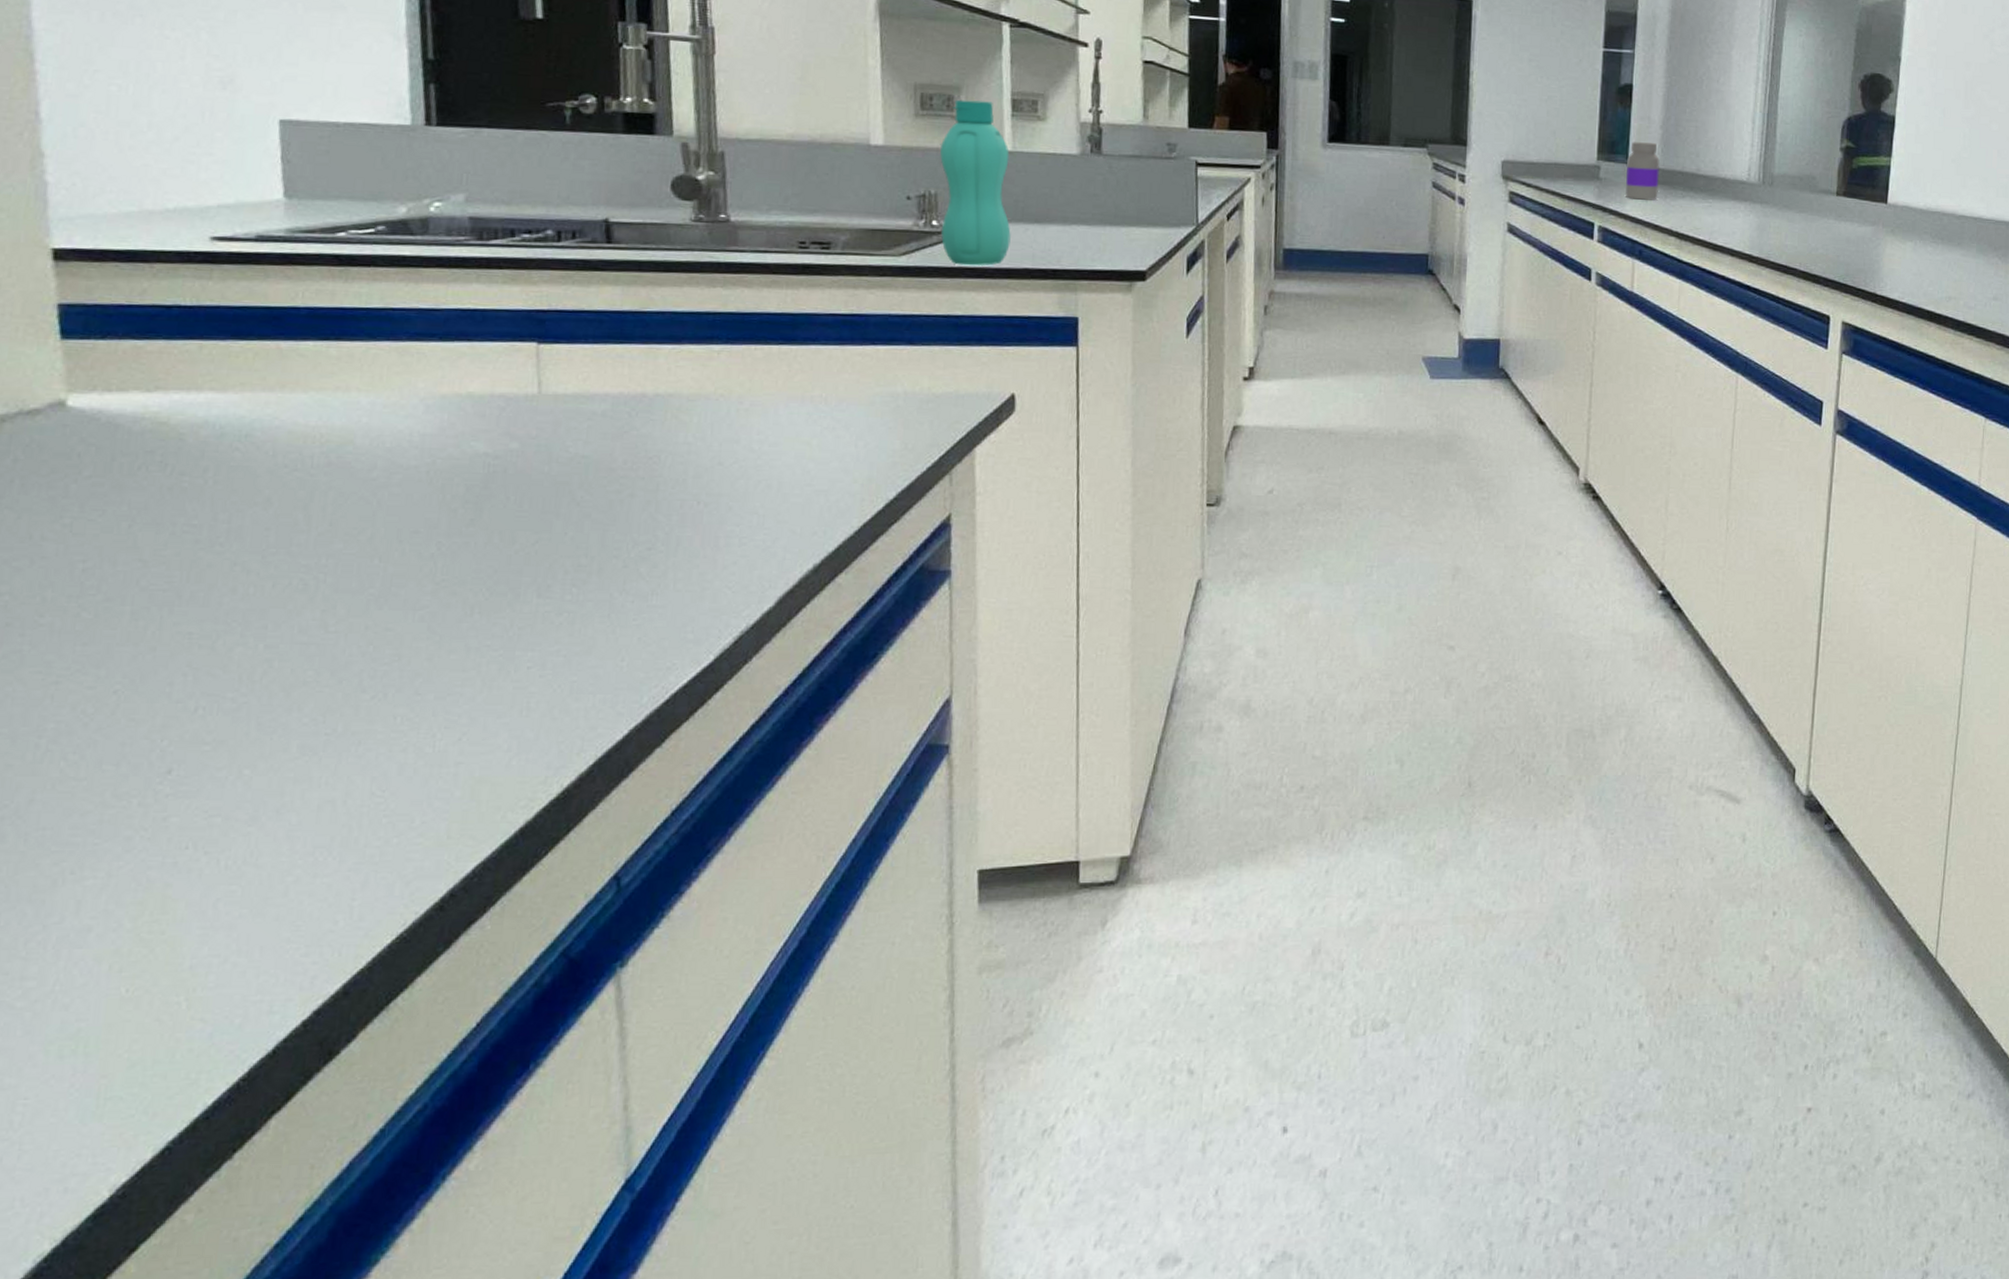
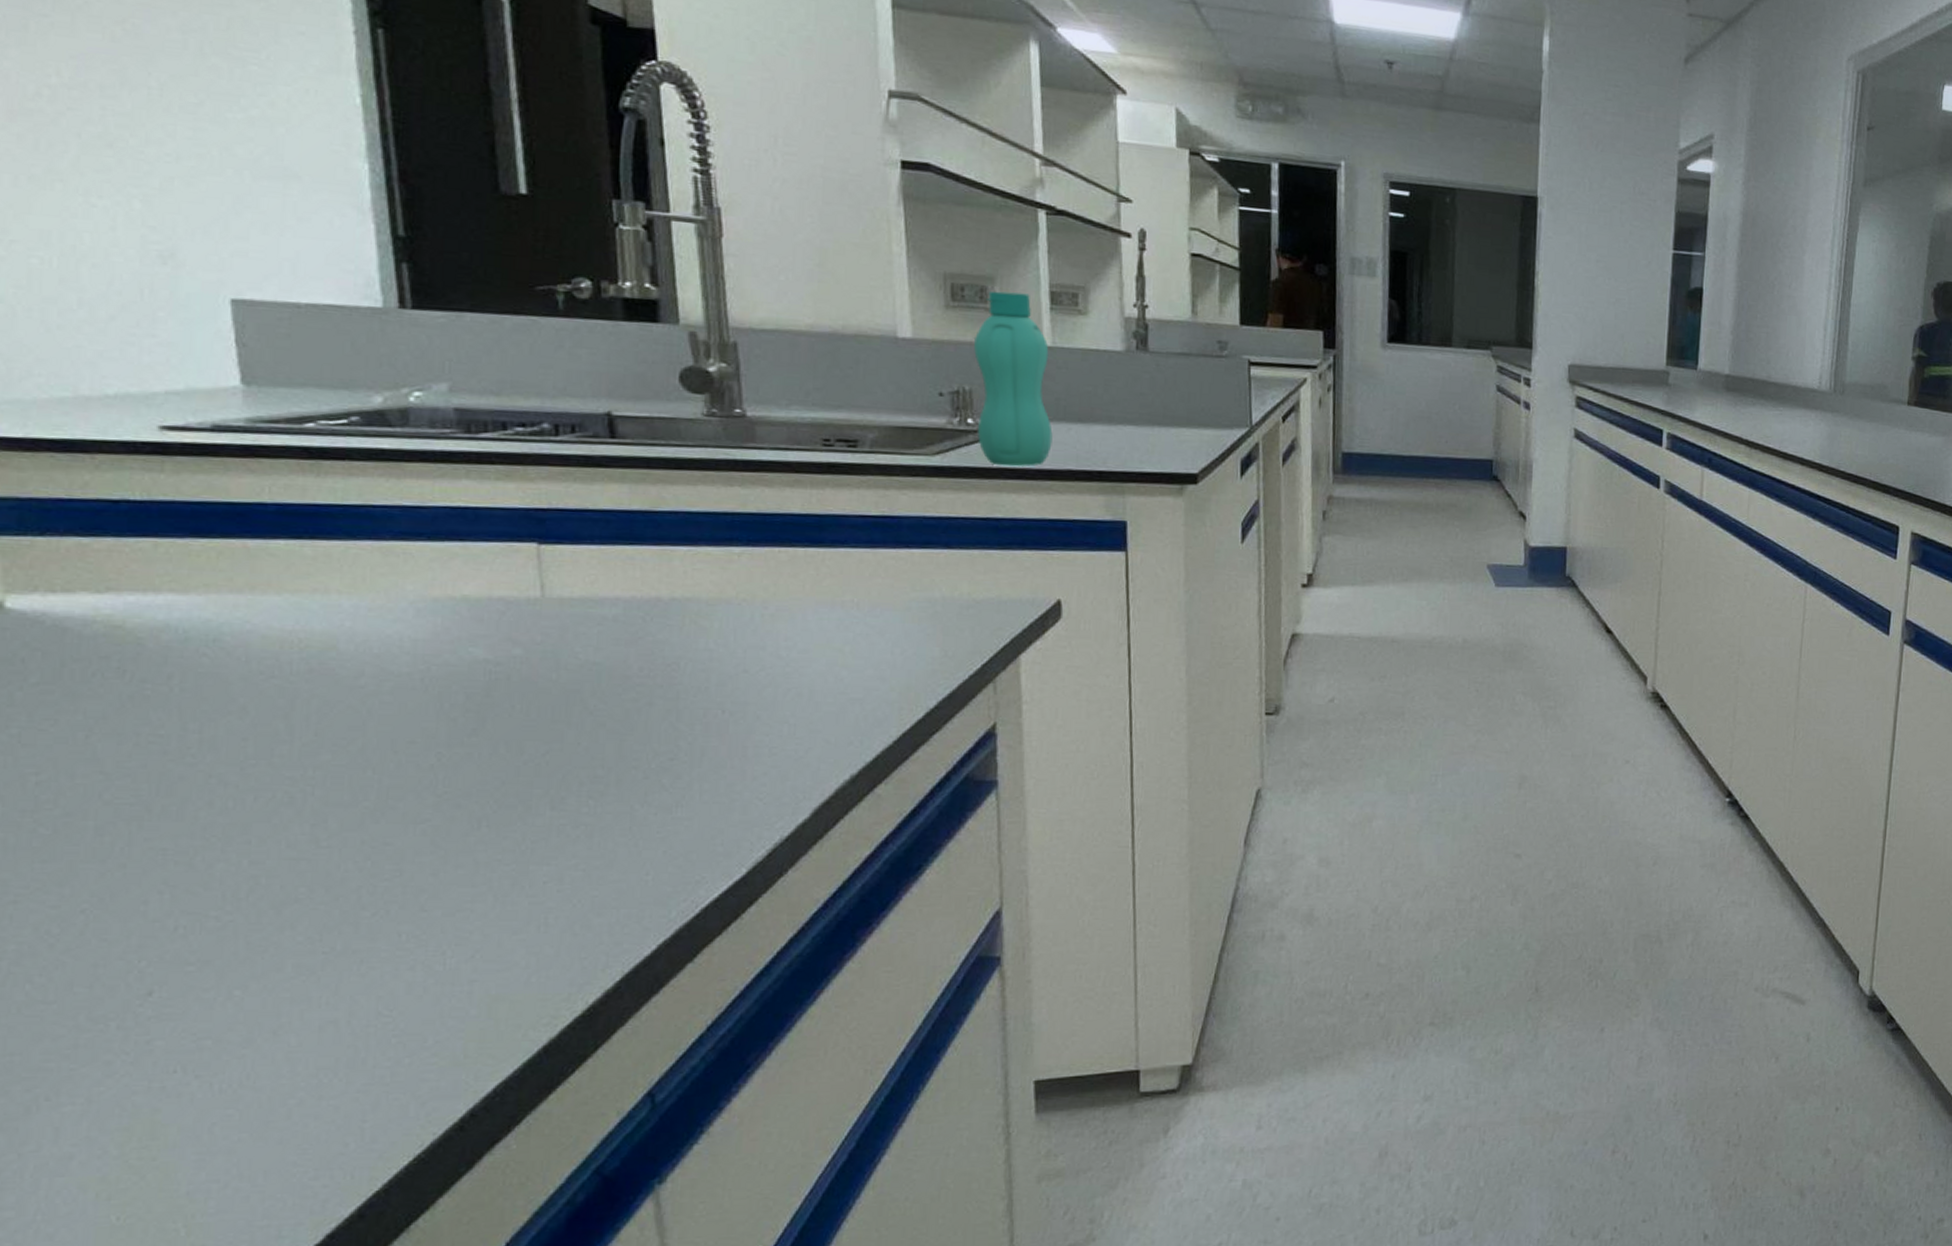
jar: present [1626,142,1660,200] -> none [1695,347,1730,408]

